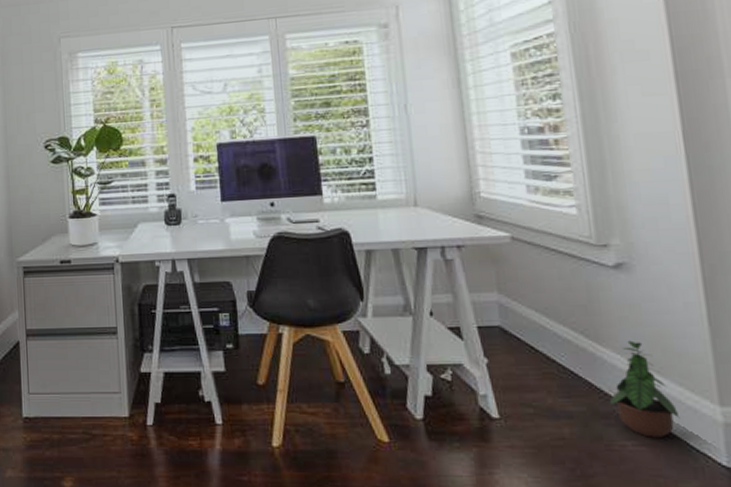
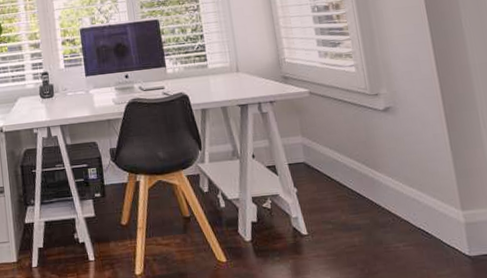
potted plant: present [609,340,680,438] -> none [385,166,435,239]

